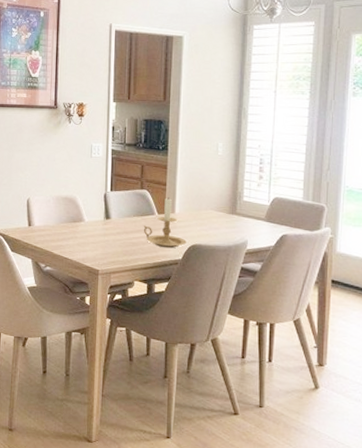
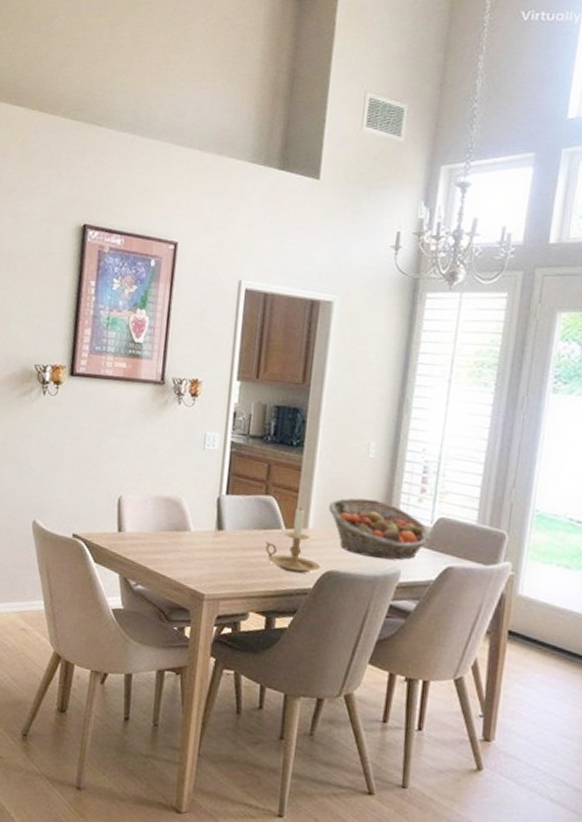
fruit basket: none [190,186,269,232] -> present [329,497,431,560]

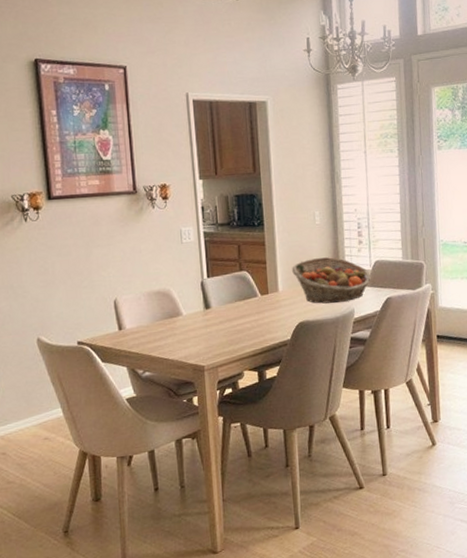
candle holder: present [265,507,320,574] -> none [247,276,294,331]

